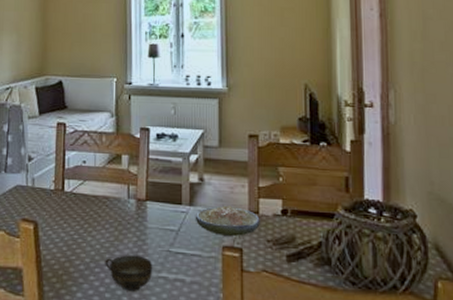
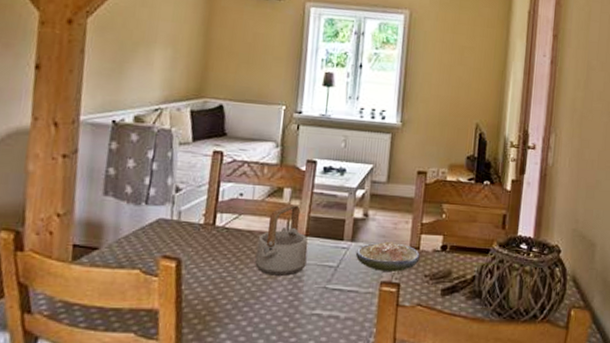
teapot: none [102,170,149,239] -> present [255,204,308,276]
cup: present [105,255,153,291] -> none [255,293,307,330]

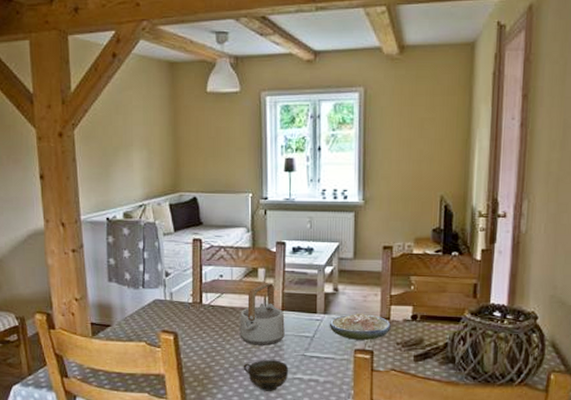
cup: none [255,293,307,330] -> present [243,360,289,391]

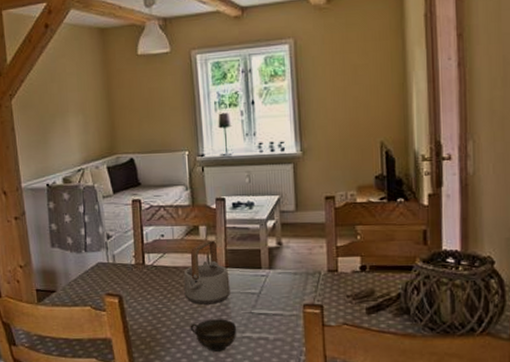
soup: present [329,313,391,340] -> none [275,266,339,294]

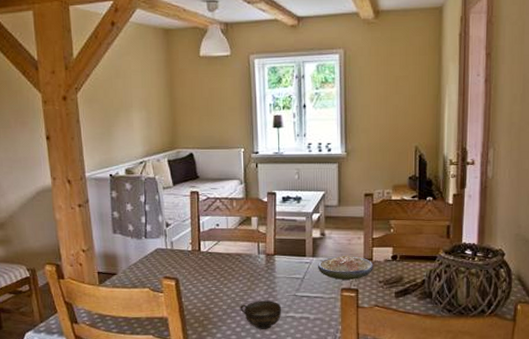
teapot: present [183,240,230,305] -> none [235,230,277,288]
soup: none [275,266,339,294] -> present [317,255,373,280]

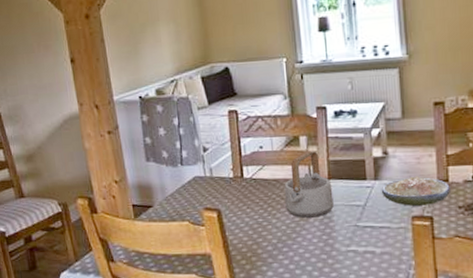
teapot: none [235,230,277,288] -> present [284,151,334,218]
cup: present [240,301,282,329] -> none [292,232,342,266]

